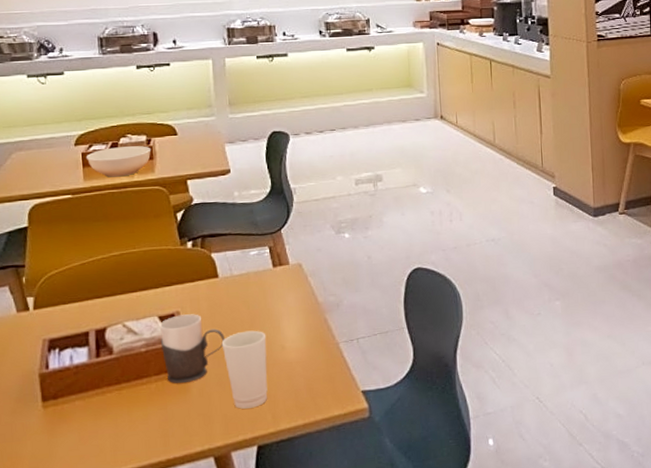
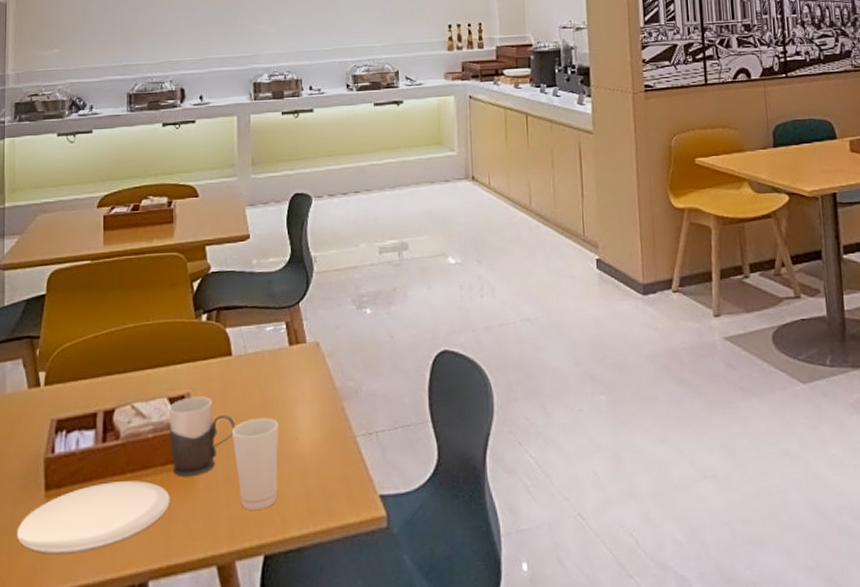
plate: none [16,389,166,457] -> present [16,481,170,555]
bowl: present [86,146,151,178] -> none [107,208,172,242]

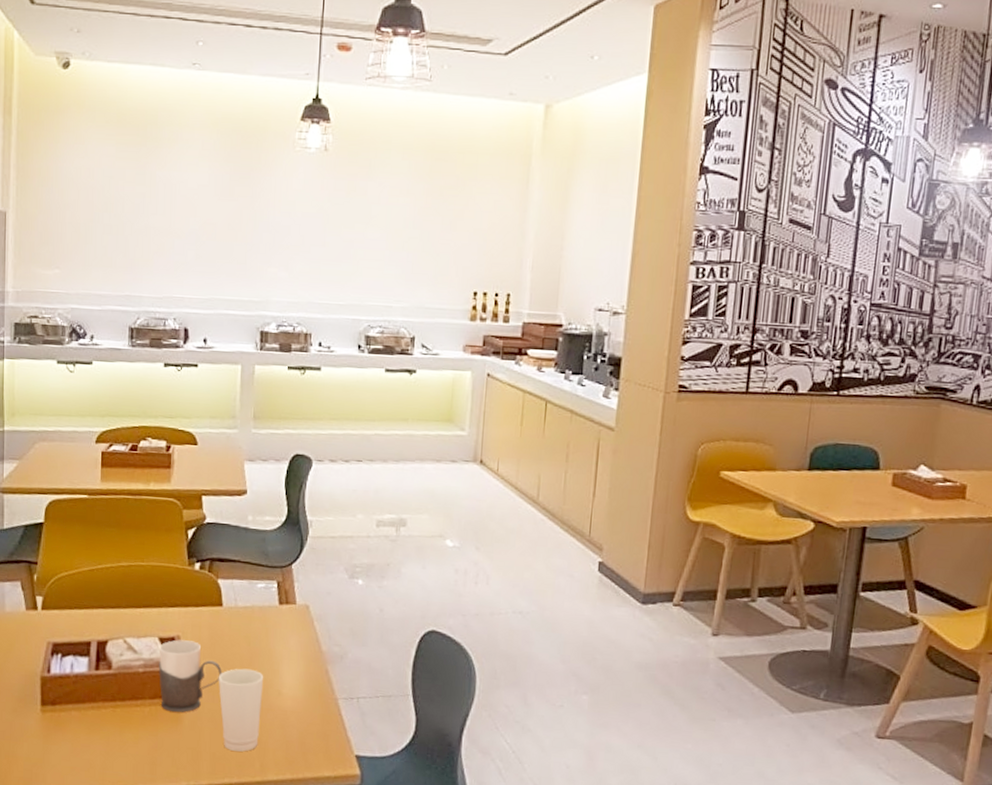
plate: present [16,481,170,555] -> none [14,706,157,765]

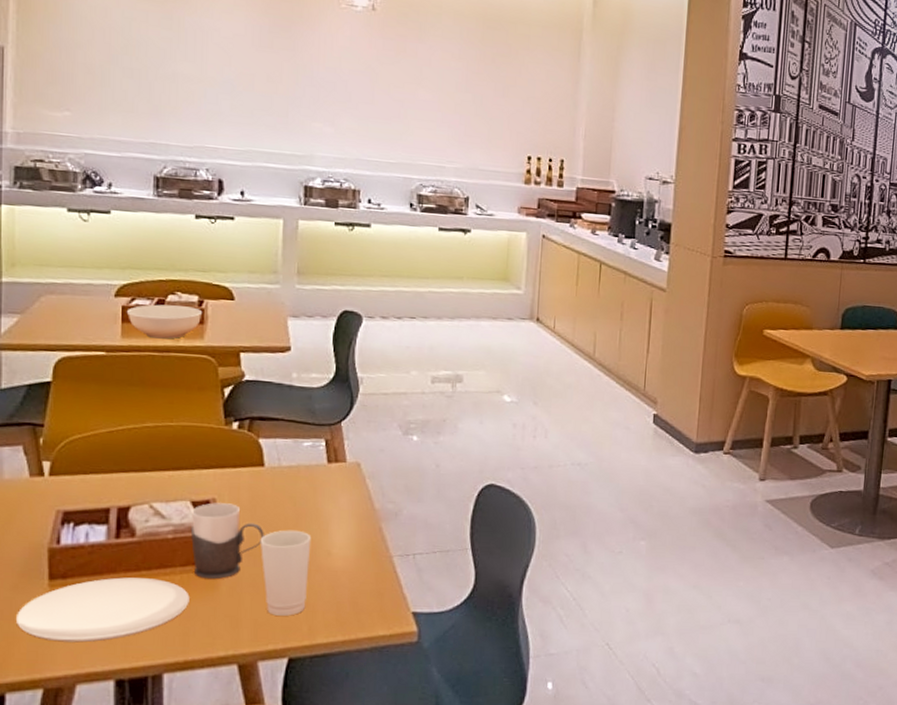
plate: none [14,706,157,765] -> present [15,577,190,643]
bowl: none [105,449,170,483] -> present [126,304,203,339]

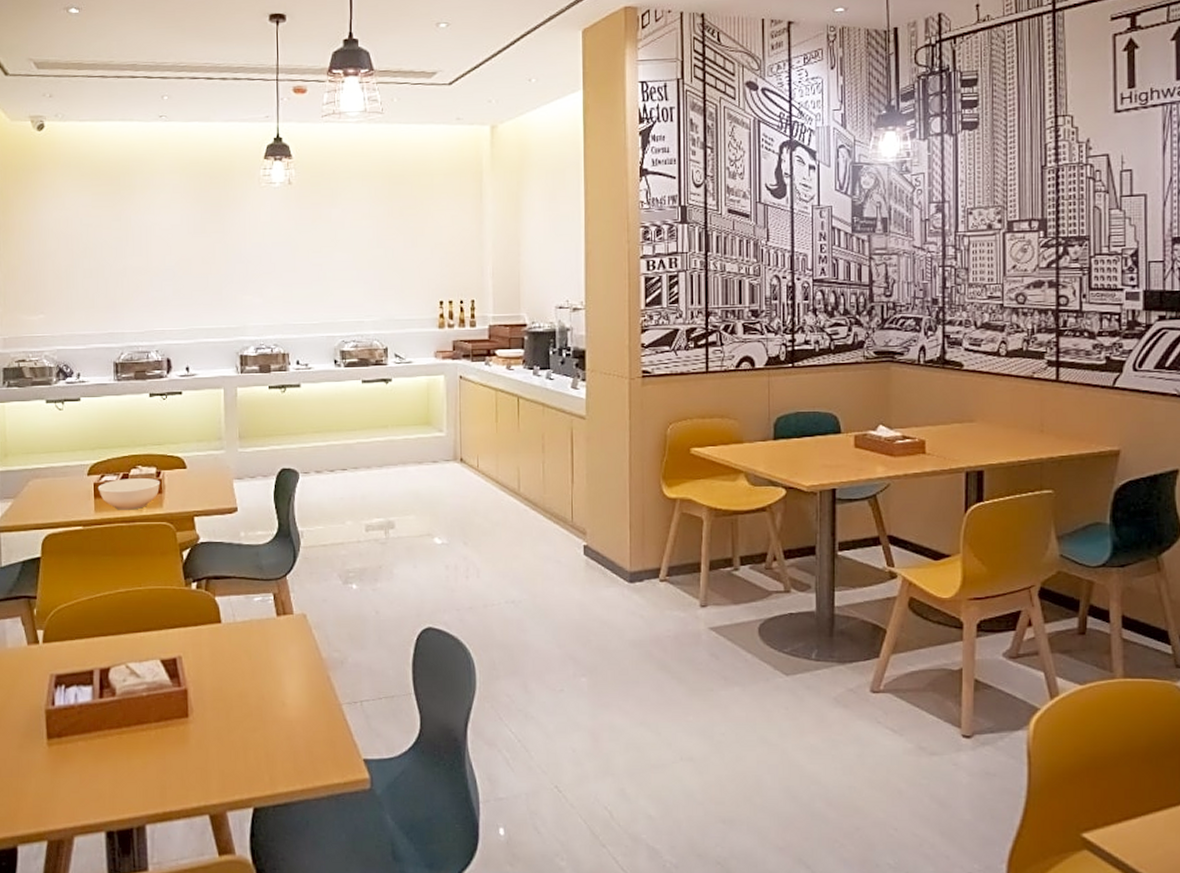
plate: present [15,577,190,643] -> none [22,734,164,797]
mug: present [190,503,264,579] -> none [161,660,225,734]
cup: present [260,530,312,616] -> none [221,683,267,766]

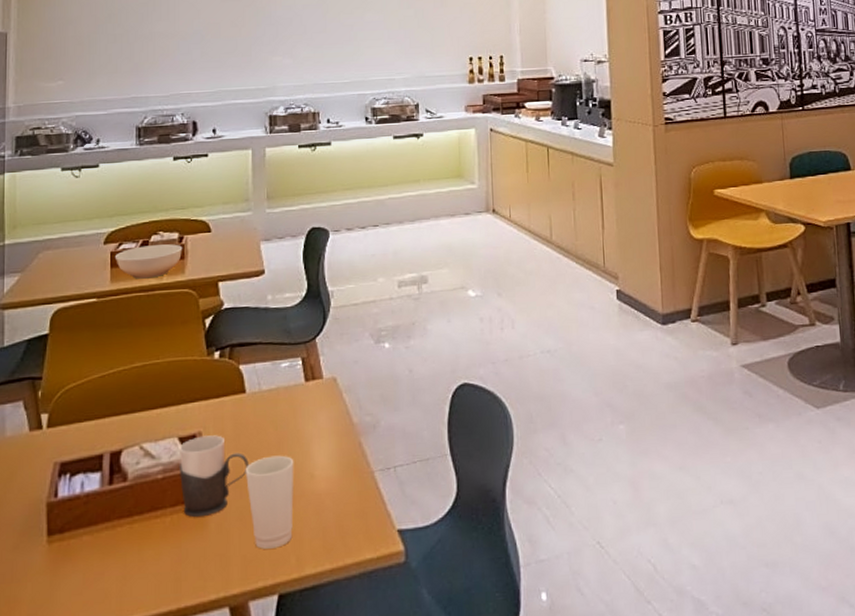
mug: none [161,660,225,734] -> present [178,435,249,518]
cup: none [221,683,267,766] -> present [245,455,294,549]

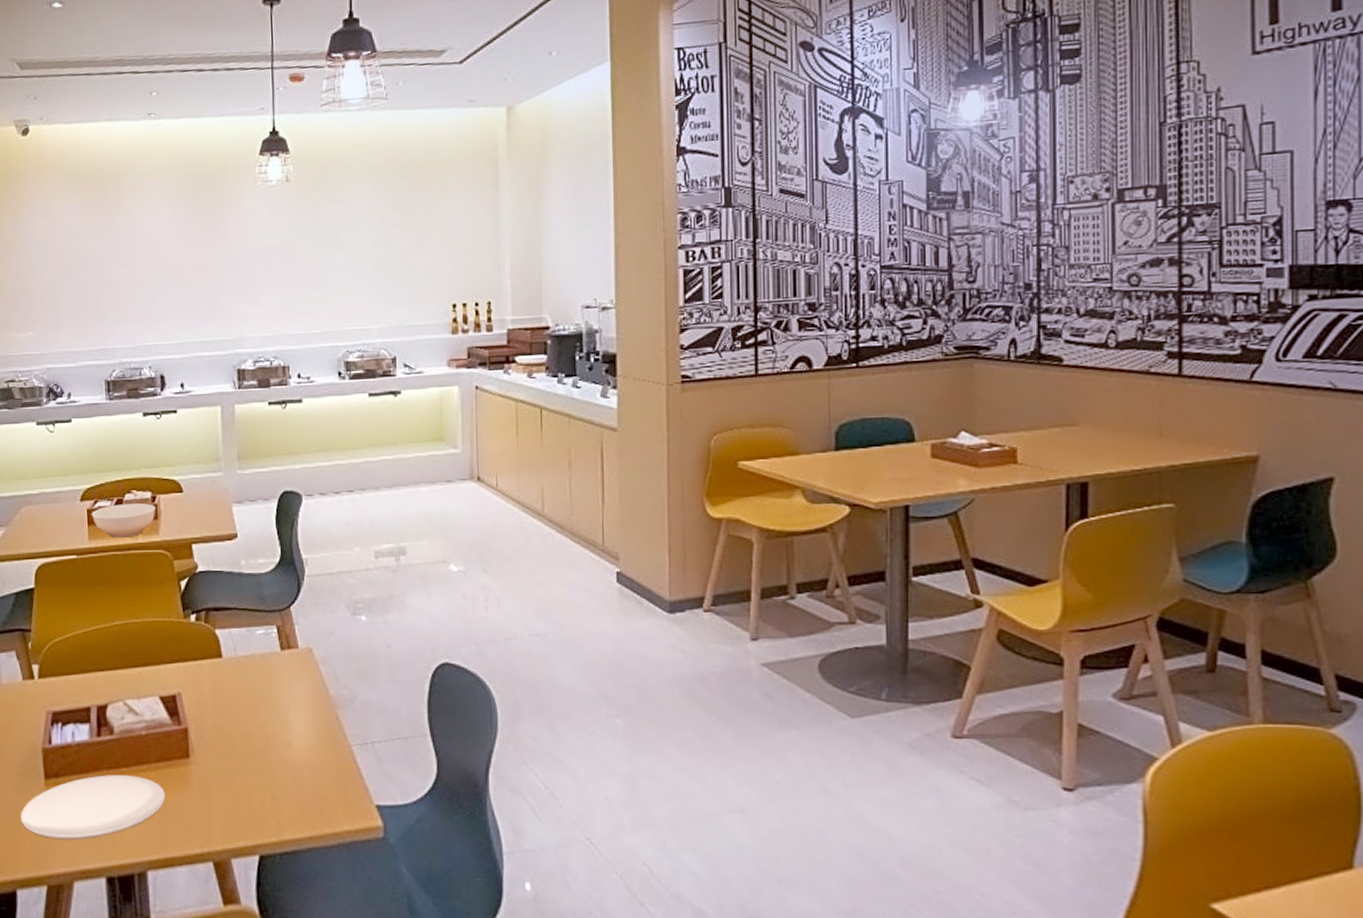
plate: none [16,523,180,602] -> present [20,775,165,840]
mug: present [178,435,249,518] -> none [160,697,227,775]
cup: present [245,455,294,549] -> none [224,721,272,811]

